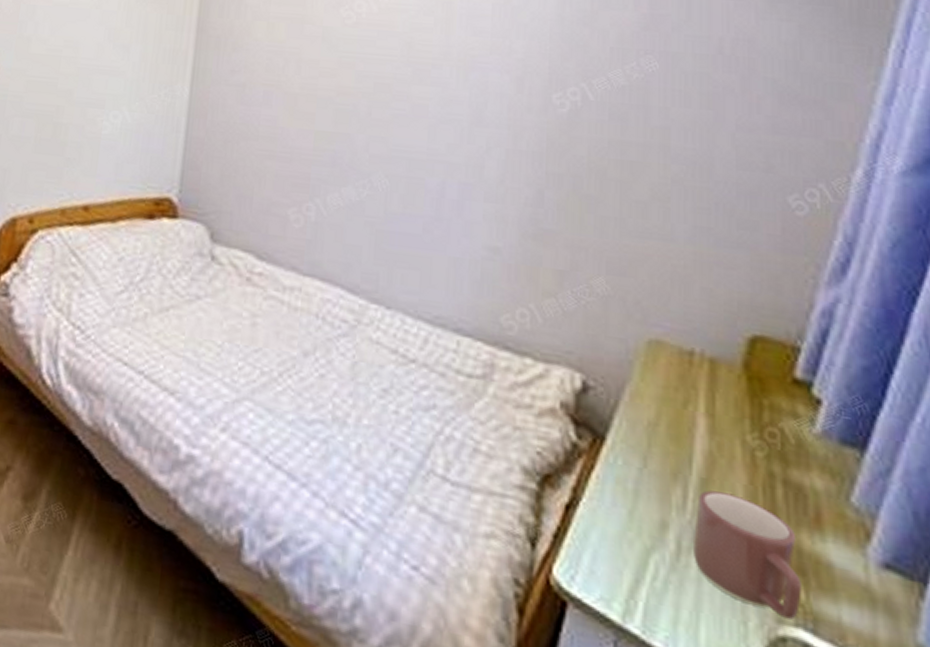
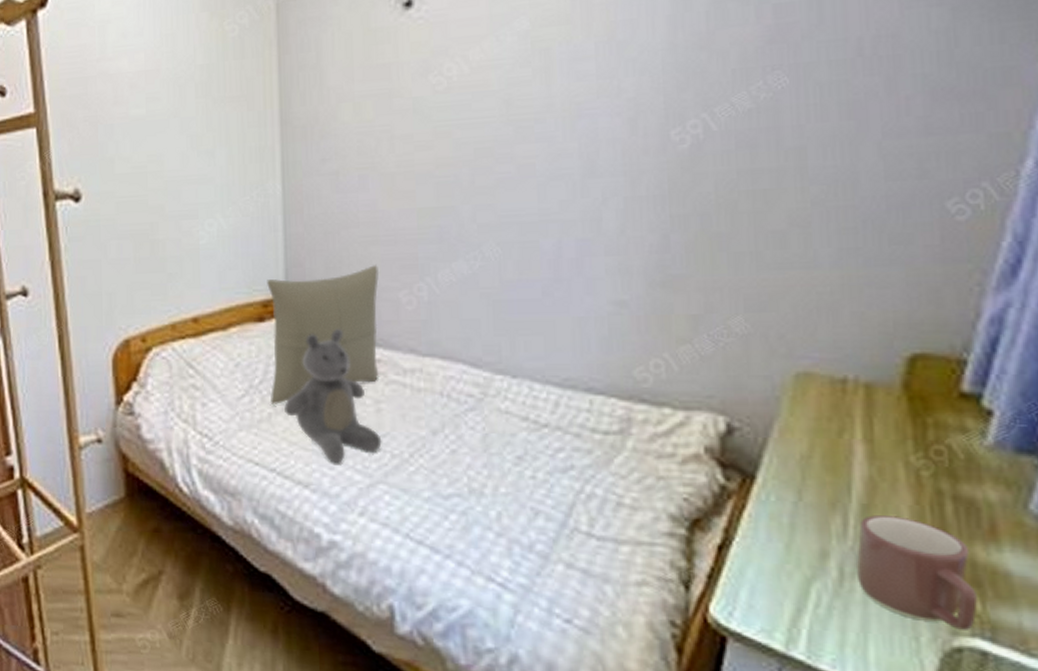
pillow: none [149,178,272,305] -> present [267,265,380,404]
teddy bear: none [161,236,253,373] -> present [284,328,382,463]

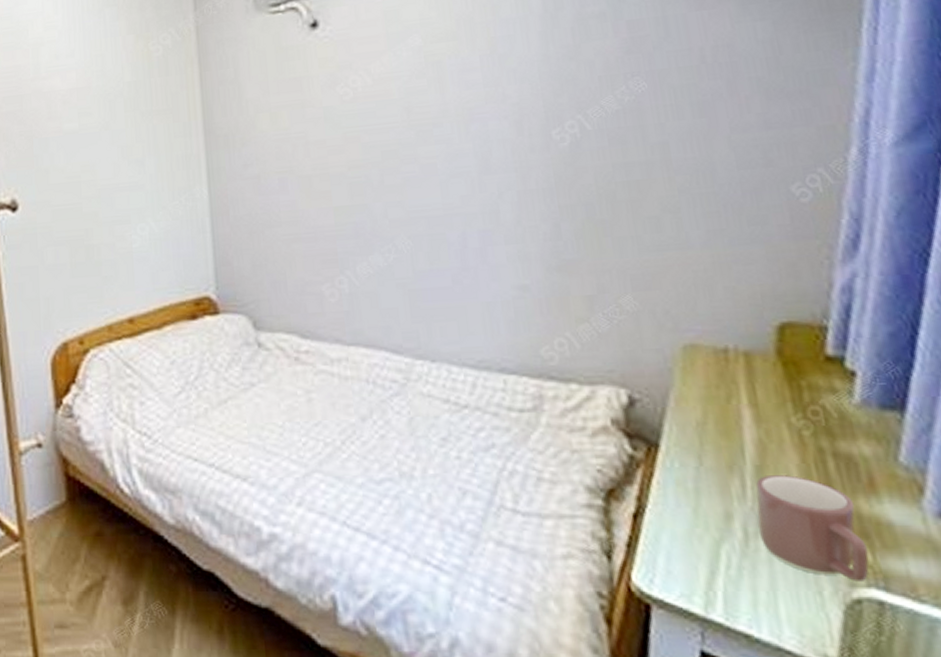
pillow: present [267,265,380,404] -> none [198,261,309,400]
teddy bear: present [284,328,382,463] -> none [220,322,315,454]

